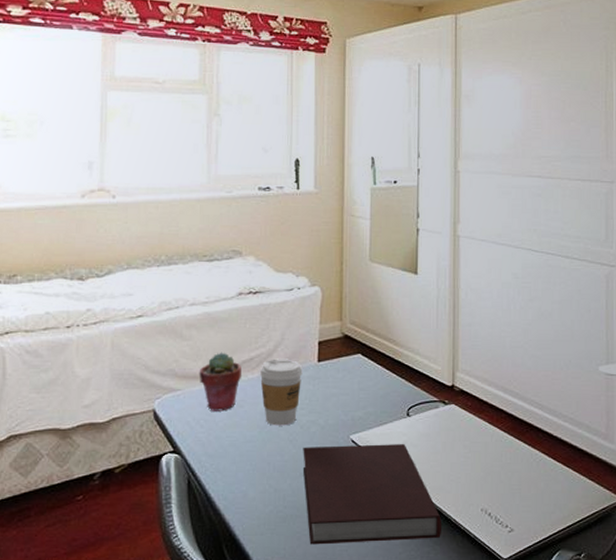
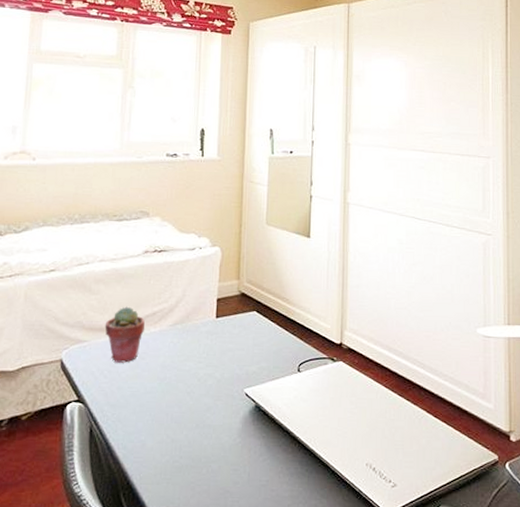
coffee cup: present [259,359,303,426] -> none [161,314,202,378]
notebook: present [303,444,441,545] -> none [199,398,328,495]

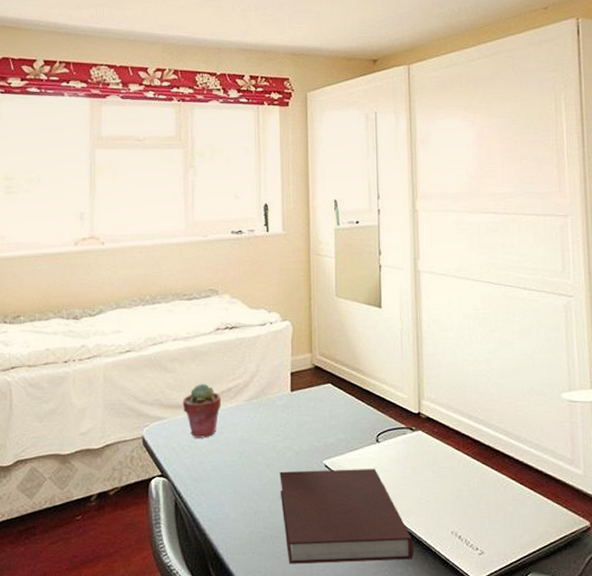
notebook: none [199,398,328,495] -> present [279,469,414,564]

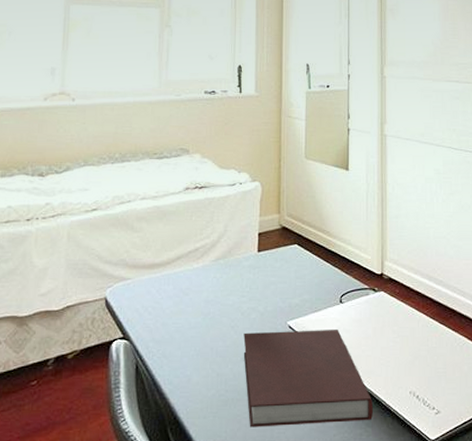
potted succulent: present [182,383,222,438] -> none [148,243,188,299]

